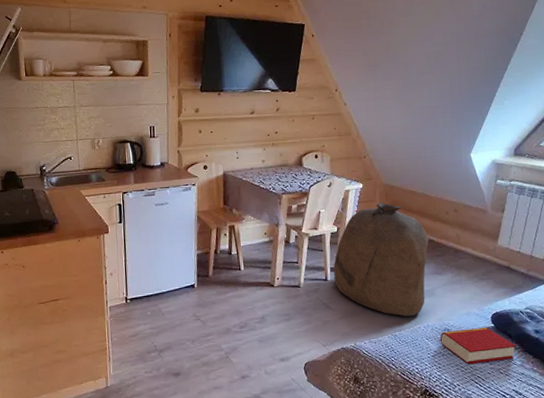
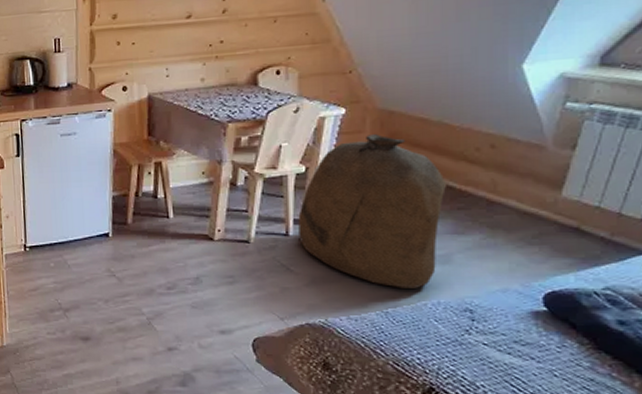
book: present [440,327,516,365] -> none [456,311,584,361]

